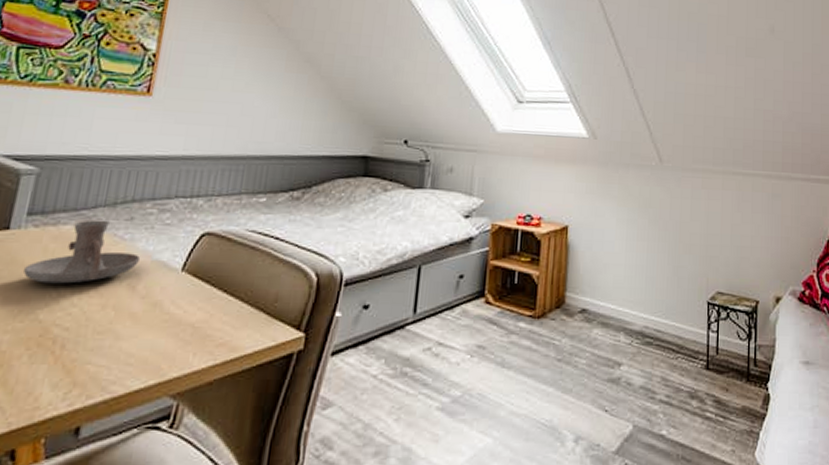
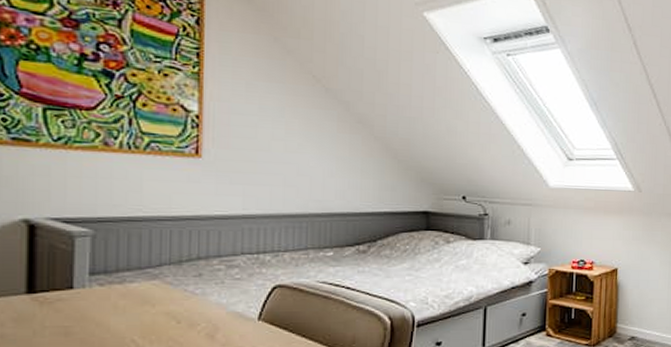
candle holder: present [24,220,141,284] -> none [97,277,216,337]

